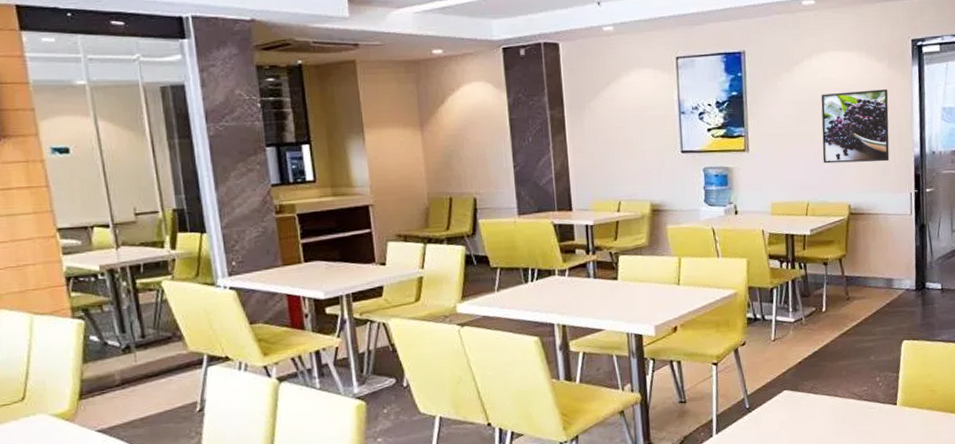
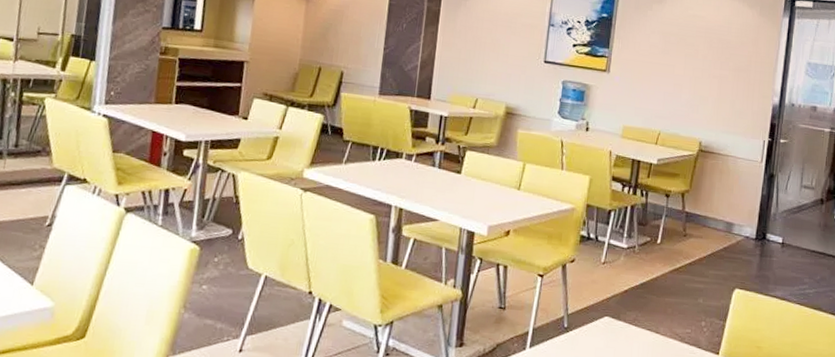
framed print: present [821,89,890,164] -> none [681,30,756,106]

